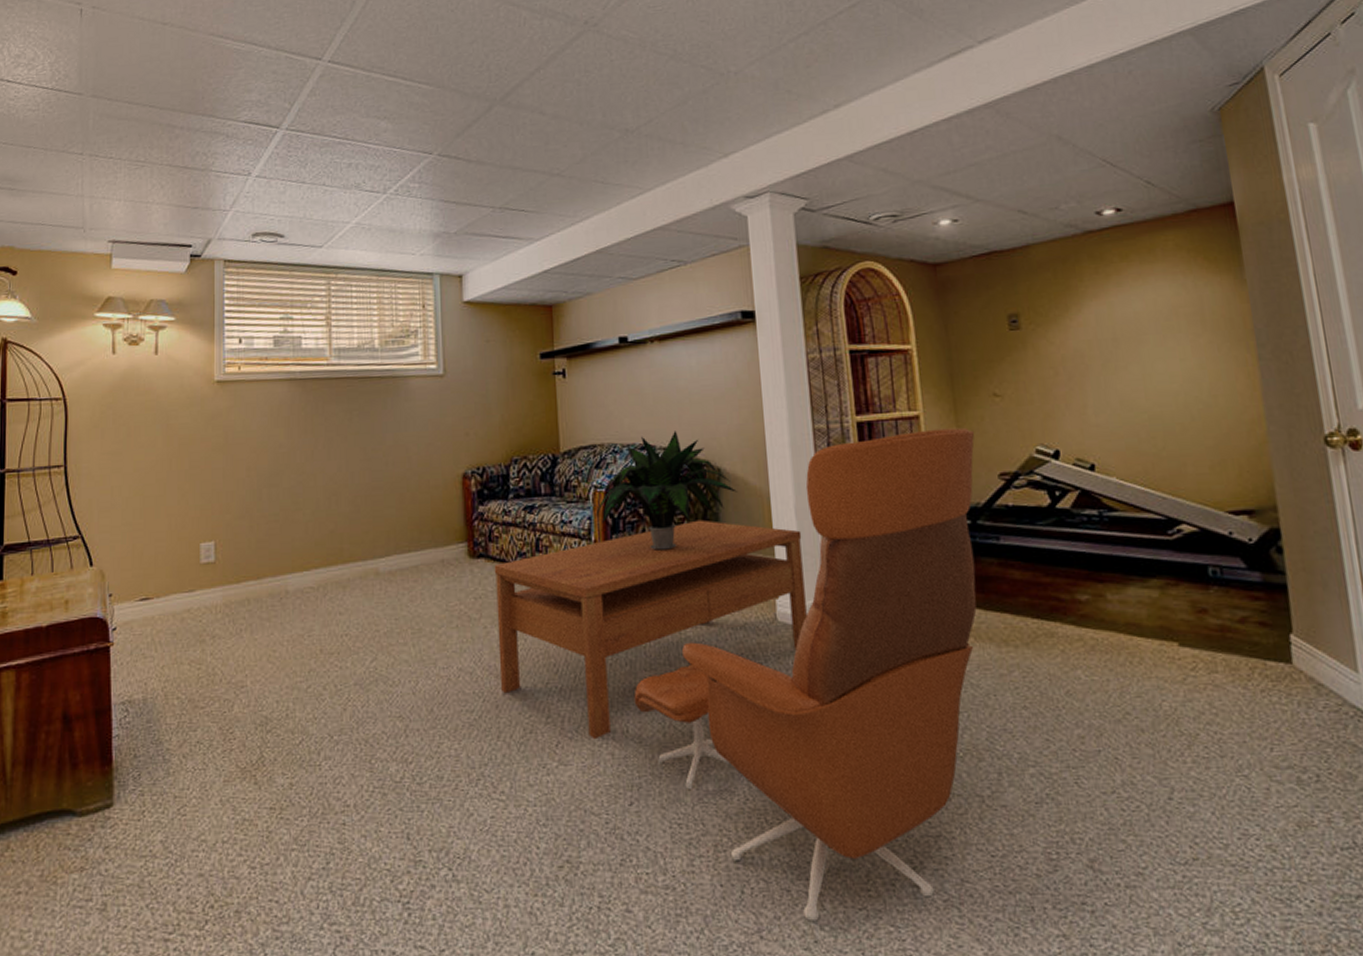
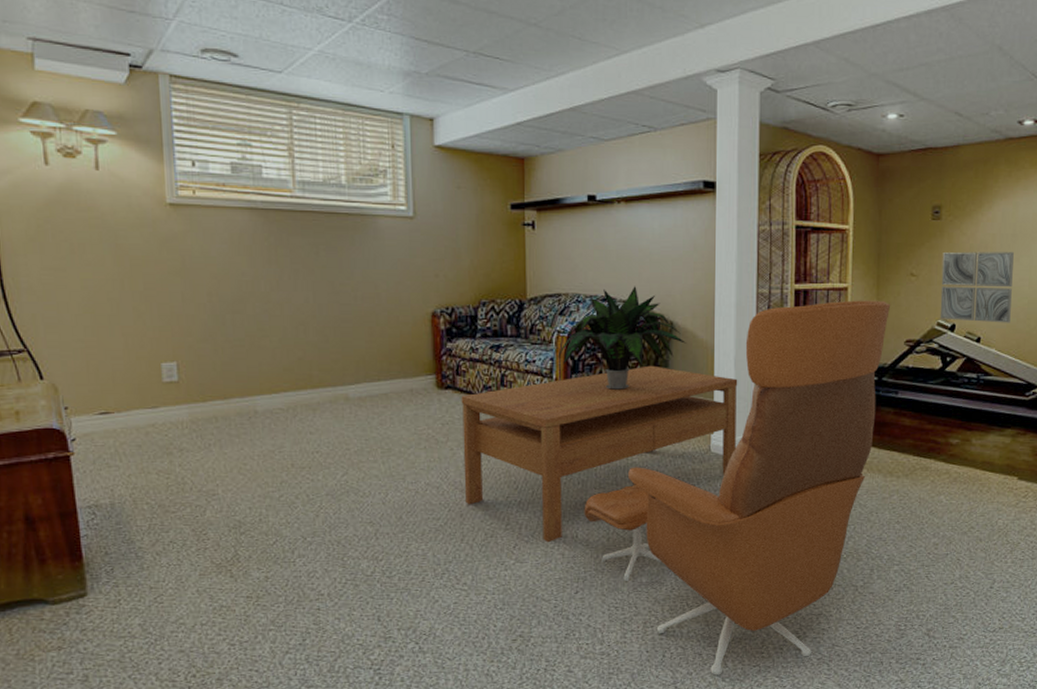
wall art: none [1028,359,1130,446] -> present [940,251,1014,323]

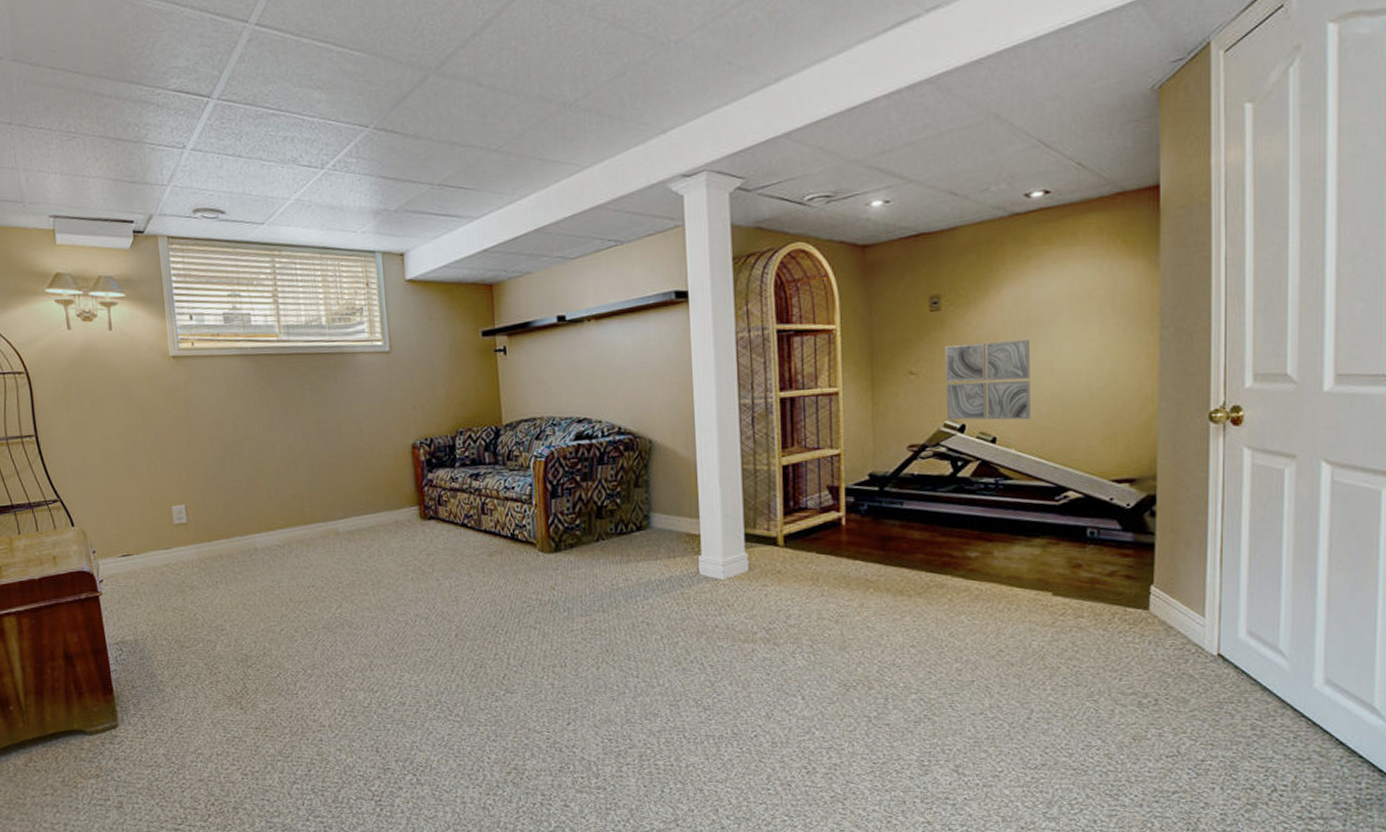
coffee table: present [461,365,738,542] -> none [443,486,726,672]
potted plant: present [558,286,686,390] -> none [536,405,667,513]
lounge chair: present [584,300,890,676] -> none [571,403,888,813]

